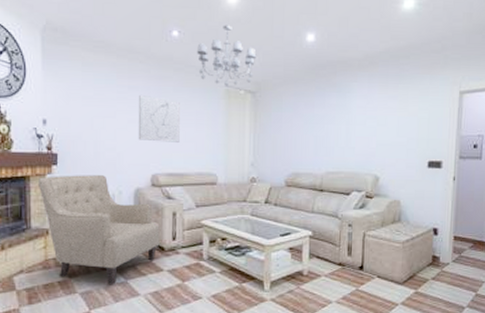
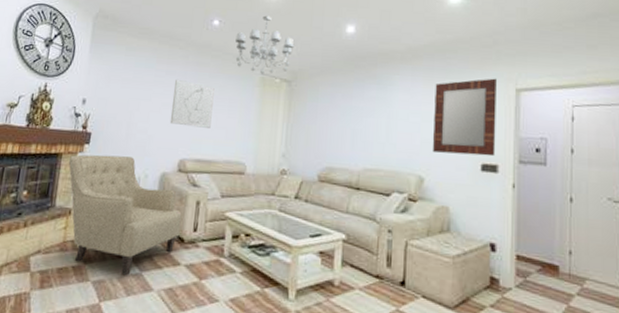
home mirror: none [386,82,443,154] -> present [432,78,496,157]

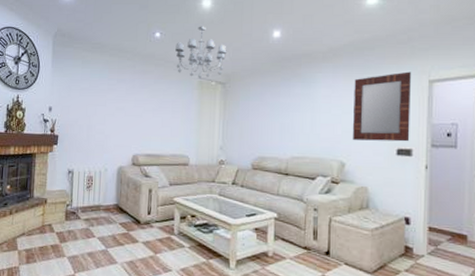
chair: present [69,155,182,275] -> none [42,153,137,251]
wall art: present [169,79,215,128] -> none [123,86,159,127]

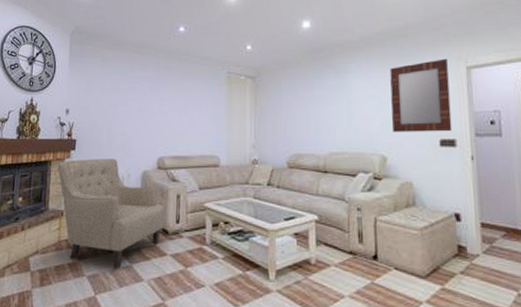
chair: none [42,153,137,251] -> present [58,159,164,268]
chandelier: present [175,26,227,78] -> none [201,19,255,73]

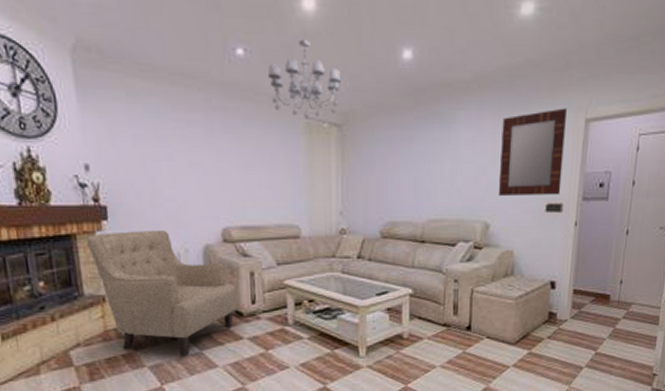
chandelier: none [201,19,255,73] -> present [268,39,342,118]

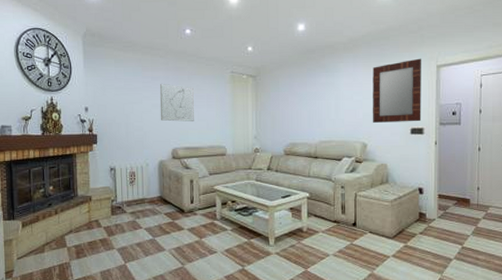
chair: present [87,231,237,356] -> none [83,151,180,241]
wall art: none [200,130,253,189] -> present [160,83,194,122]
chandelier: present [268,39,342,118] -> none [206,21,256,72]

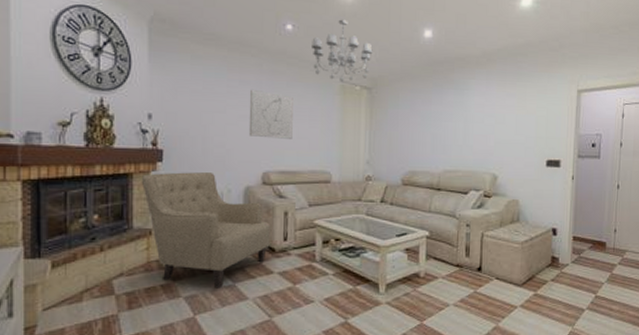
chair: none [83,151,180,241] -> present [142,172,270,287]
chandelier: none [206,21,256,72] -> present [312,19,373,82]
home mirror: present [372,58,421,123] -> none [504,80,561,153]

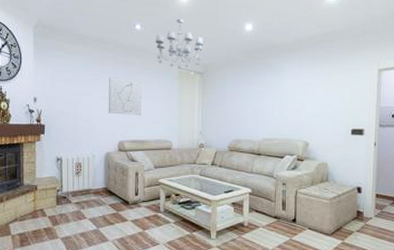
chair: present [142,172,270,287] -> none [30,142,125,231]

